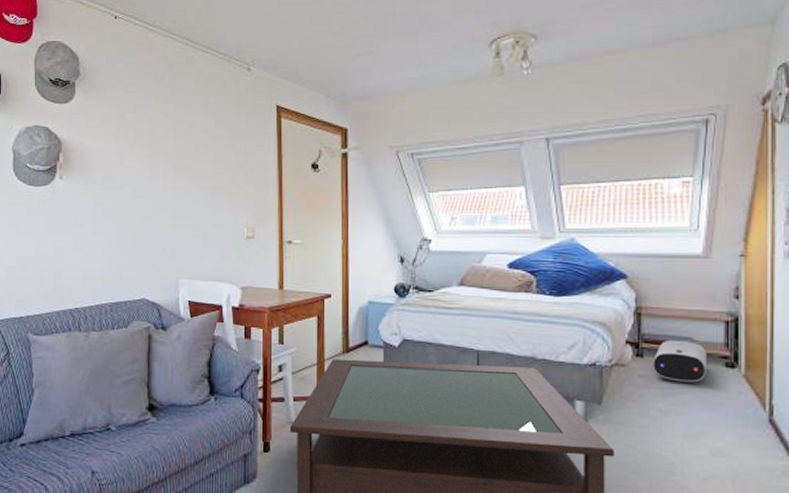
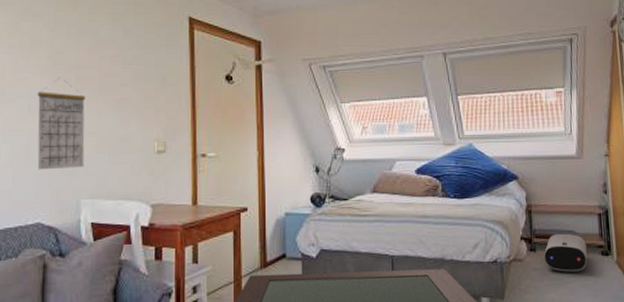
calendar: none [140,166,183,251] -> present [37,78,86,170]

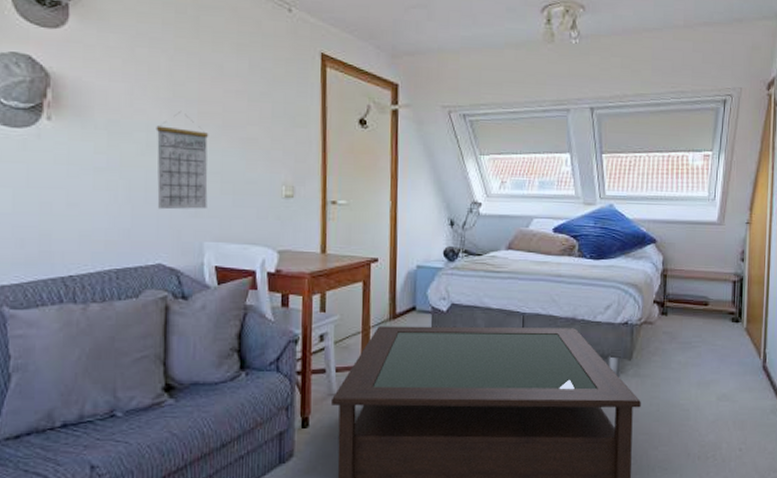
air purifier: present [543,233,587,272] -> none [674,298,718,337]

